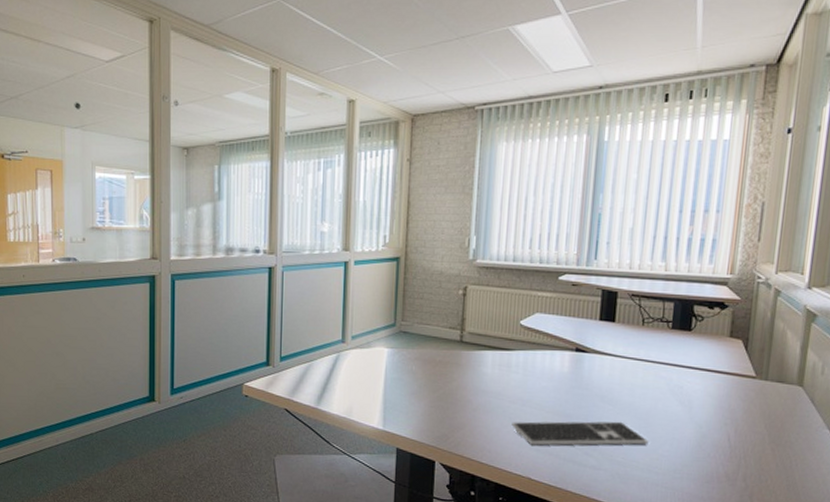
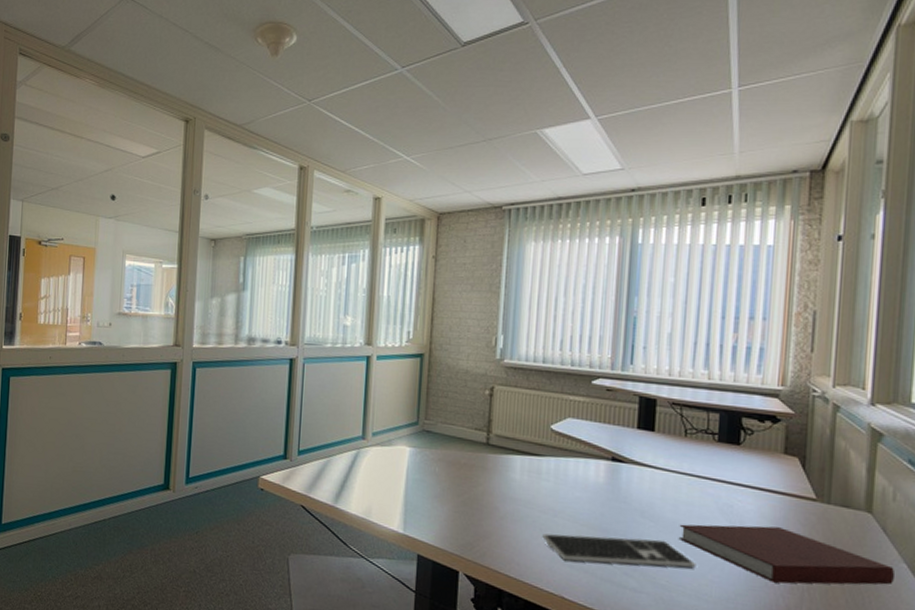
notebook: none [633,403,819,453] -> present [678,524,896,585]

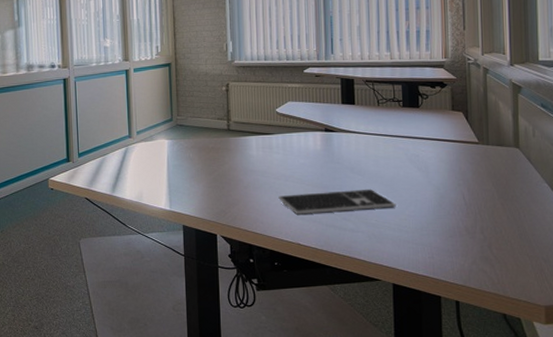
notebook: present [678,524,896,585] -> none [380,167,541,210]

